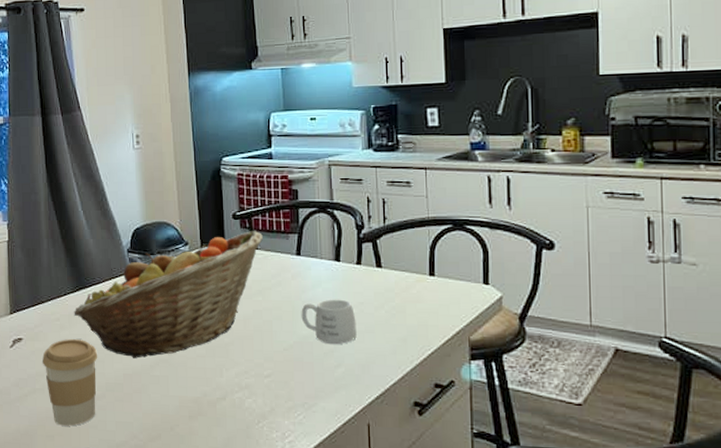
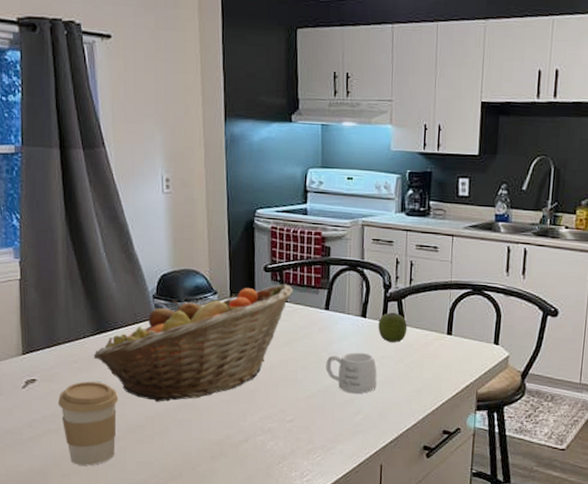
apple: none [353,254,385,287] -> present [378,312,408,343]

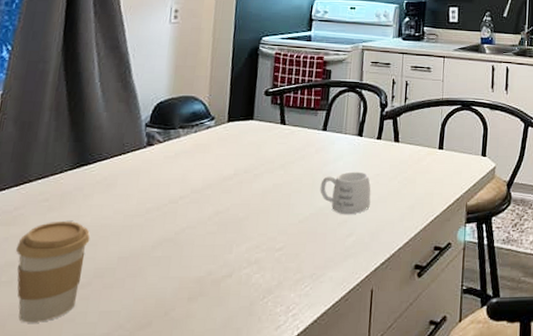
fruit basket: present [93,283,293,402] -> none [68,106,292,239]
apple: present [378,312,408,343] -> none [373,130,402,160]

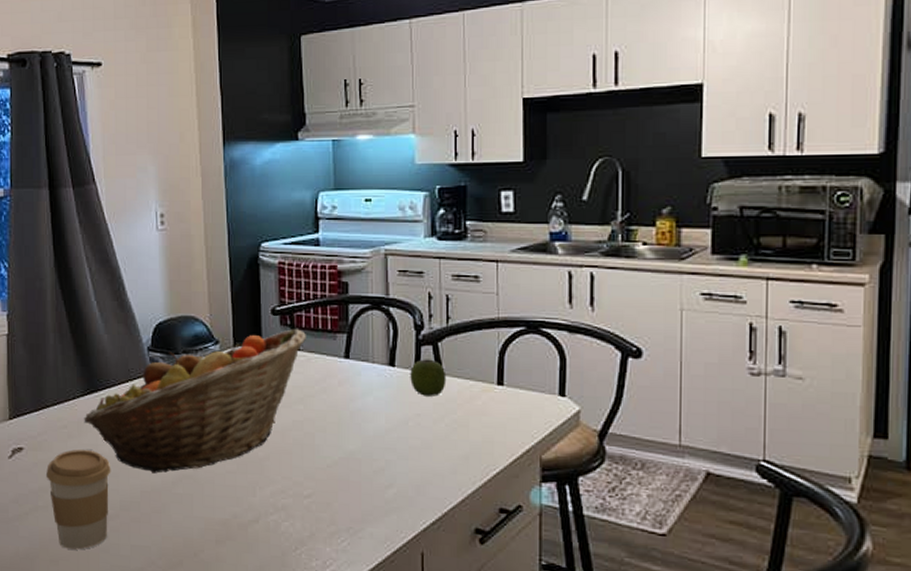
fruit basket: none [68,106,292,239] -> present [84,328,306,474]
mug: present [320,171,371,215] -> none [348,409,412,462]
apple: none [373,130,402,160] -> present [410,359,447,396]

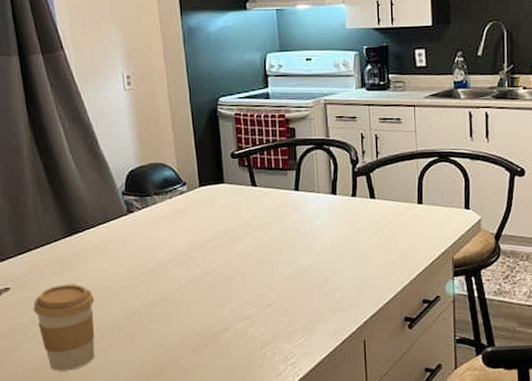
fruit basket: present [84,328,306,474] -> none [66,168,262,299]
apple: present [410,359,447,396] -> none [349,187,378,217]

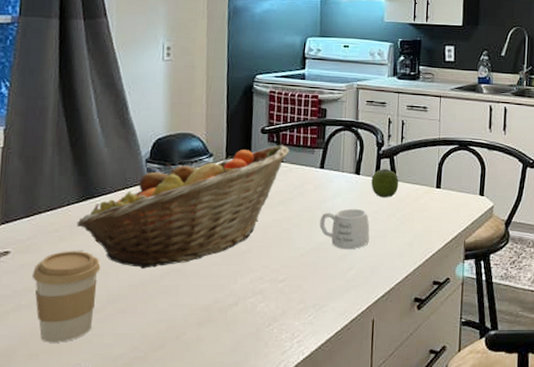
fruit basket: none [66,168,262,299] -> present [76,144,289,269]
mug: none [300,229,353,272] -> present [319,208,370,250]
apple: none [349,187,378,217] -> present [371,169,399,198]

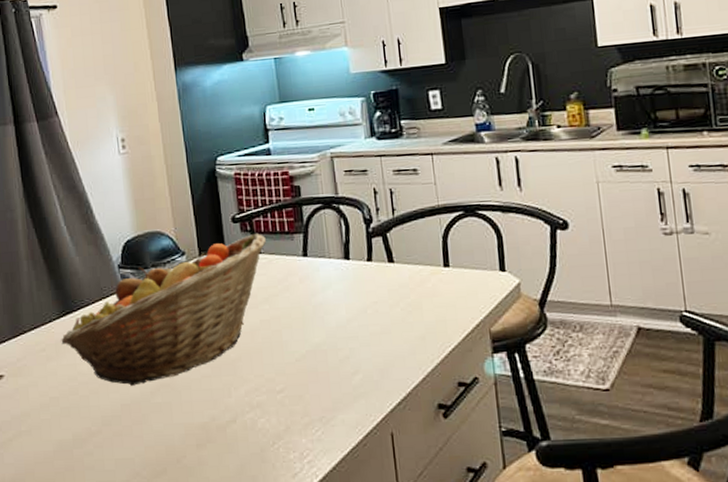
coffee cup: present [31,251,101,343] -> none [27,370,91,471]
mug: present [319,208,370,250] -> none [312,300,373,351]
apple: present [371,169,399,198] -> none [364,249,398,284]

